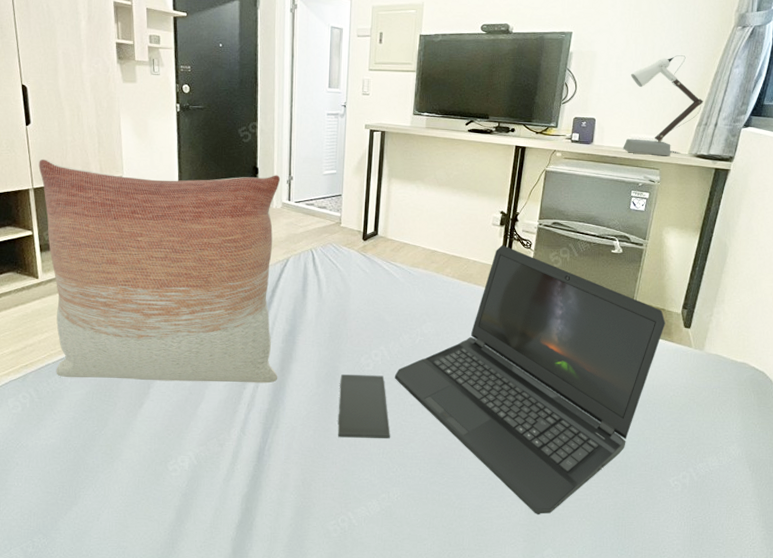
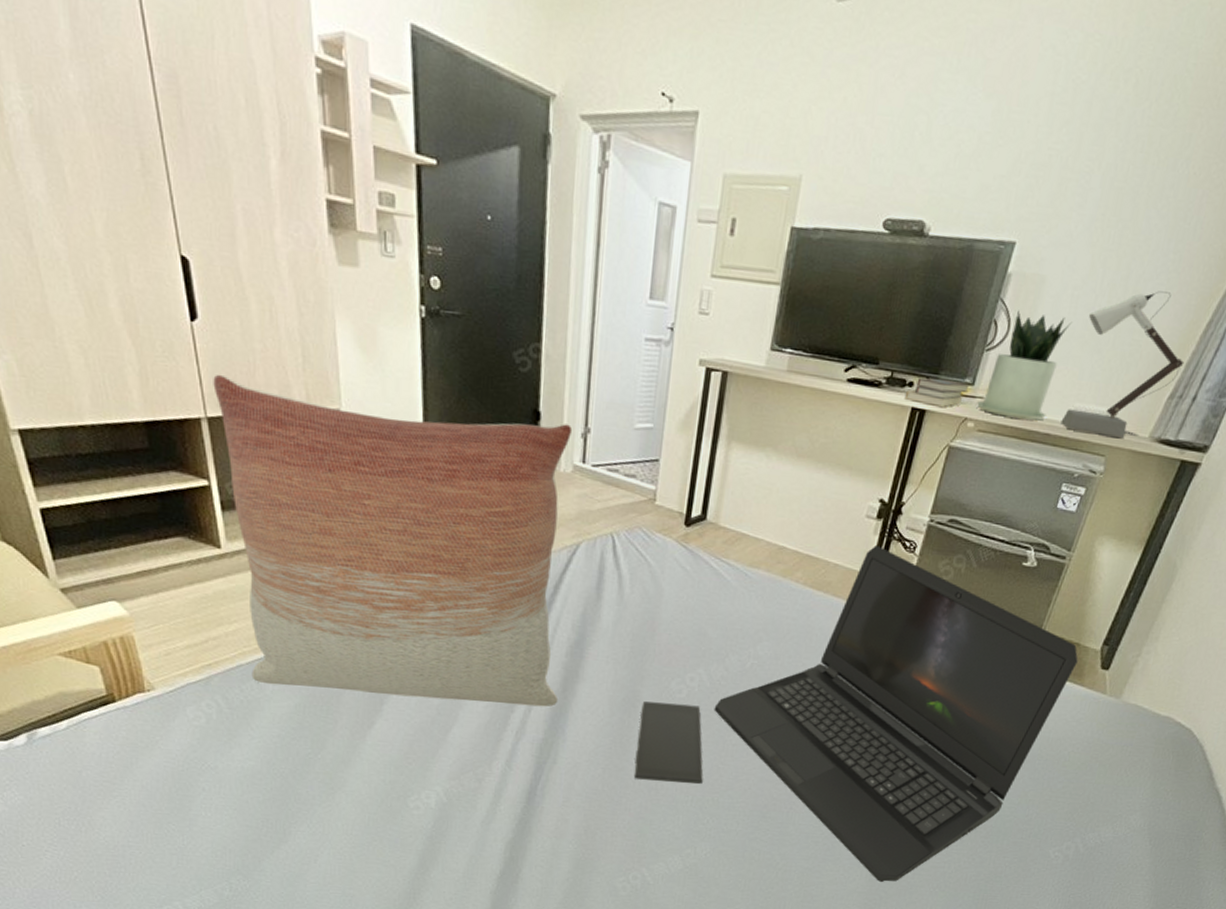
books: none [509,124,554,145] -> present [904,377,970,408]
planter: none [561,75,620,149] -> present [977,310,1072,421]

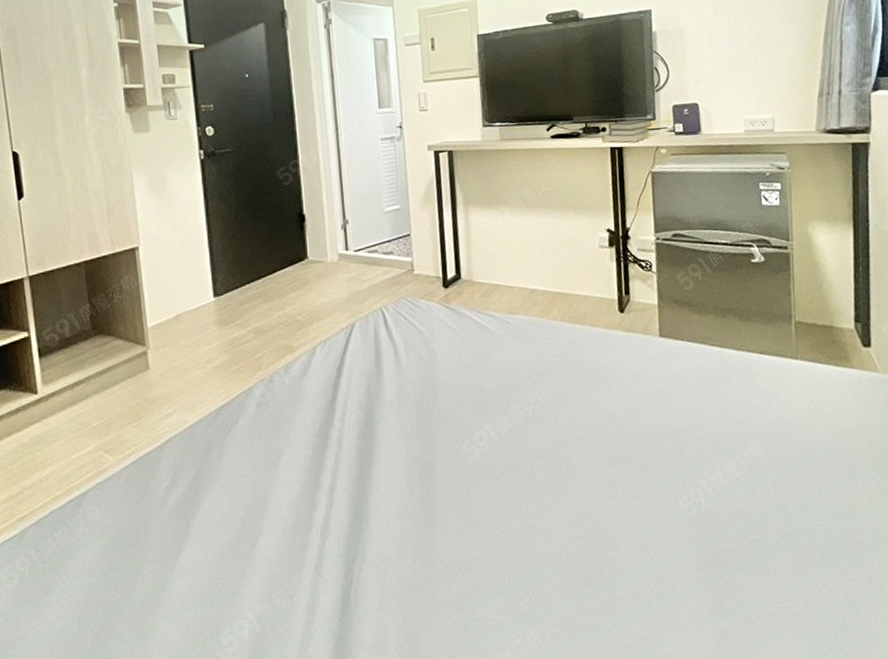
pillow: present [213,374,573,707] -> none [34,220,358,528]
smartphone: present [633,701,703,784] -> none [438,465,515,563]
laptop computer: present [714,544,1078,883] -> none [508,270,839,641]
planter: present [977,310,1072,421] -> none [663,54,724,140]
desk lamp: present [1060,291,1185,439] -> none [727,19,819,139]

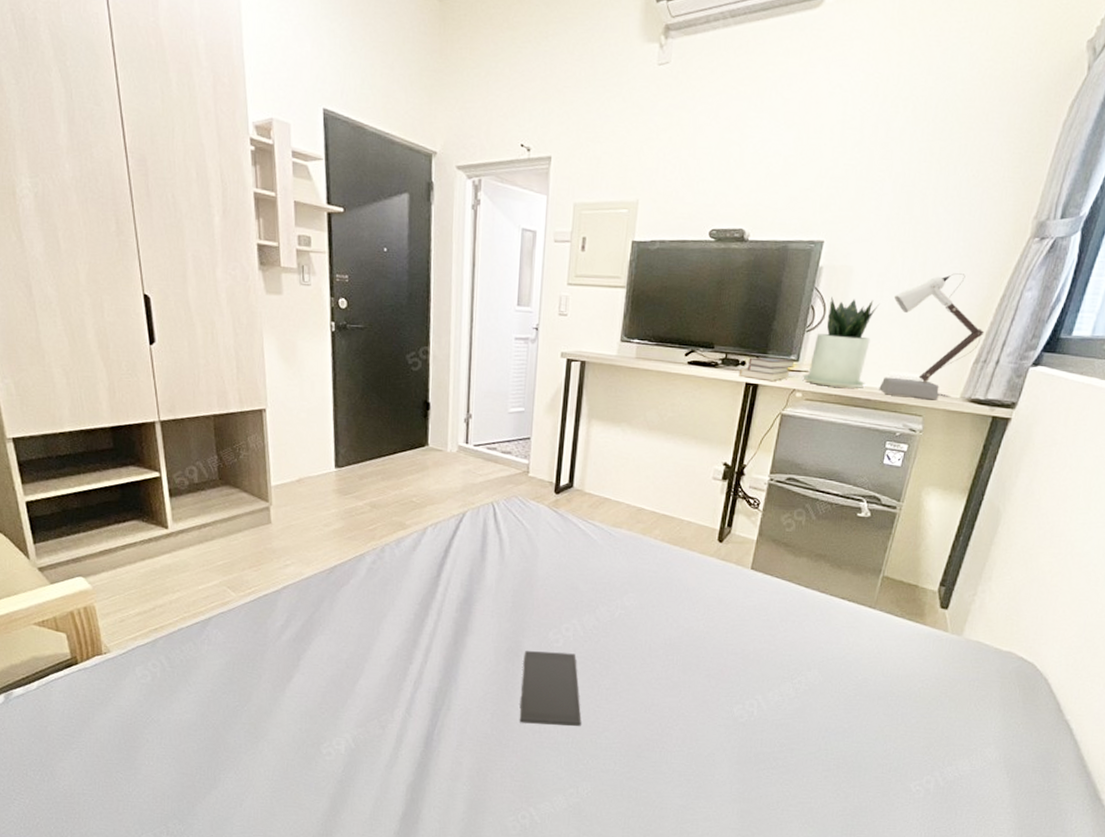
smartphone: none [438,465,515,563] -> present [519,651,582,726]
planter: none [663,54,724,140] -> present [803,296,880,389]
desk lamp: none [727,19,819,139] -> present [879,273,985,400]

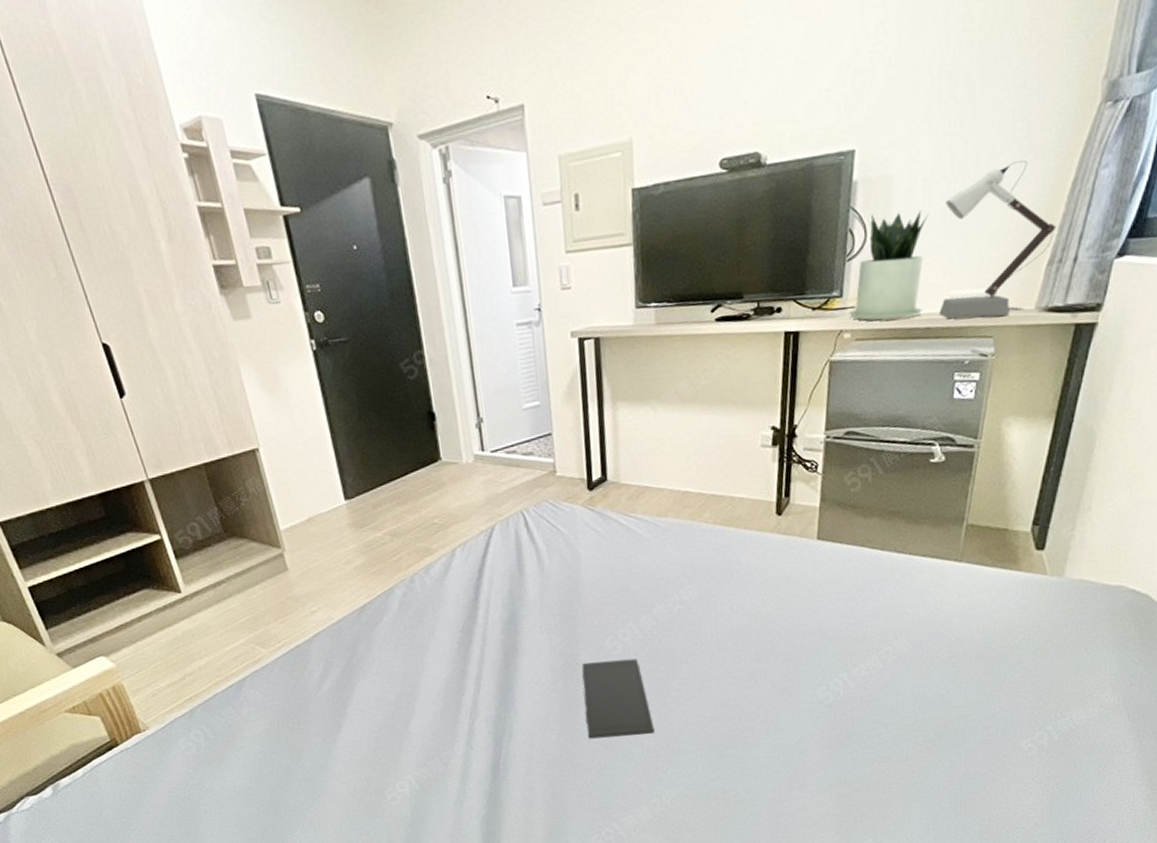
books: present [738,357,795,382] -> none [775,296,838,327]

